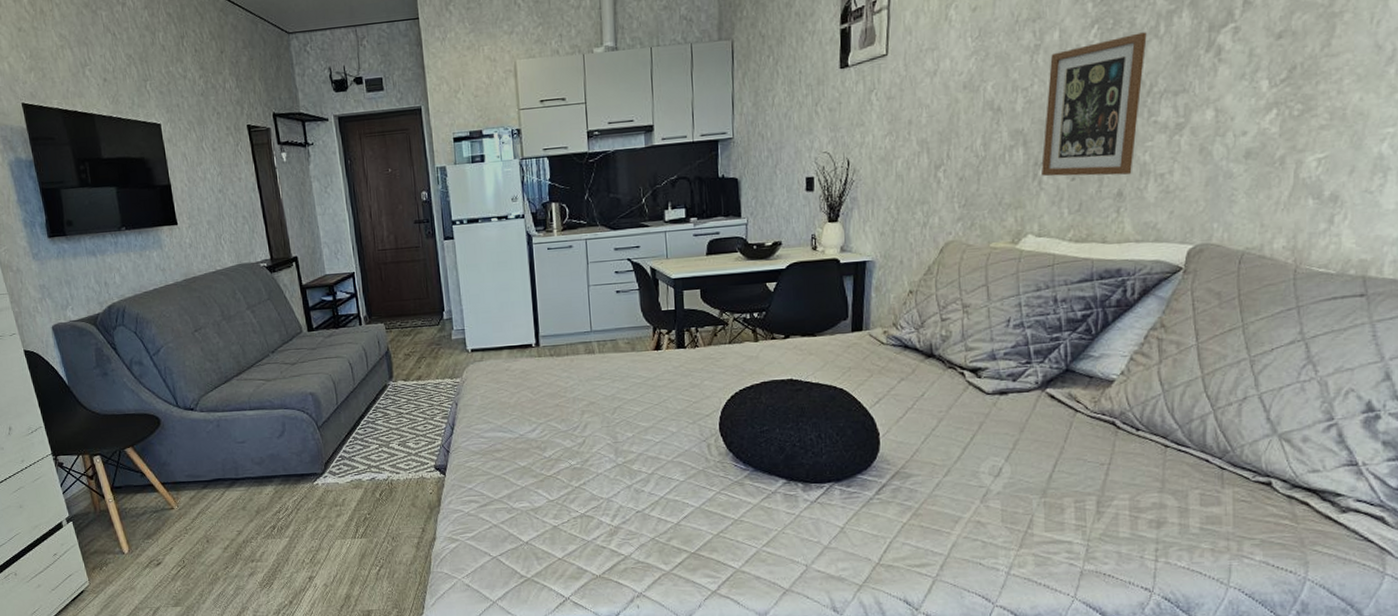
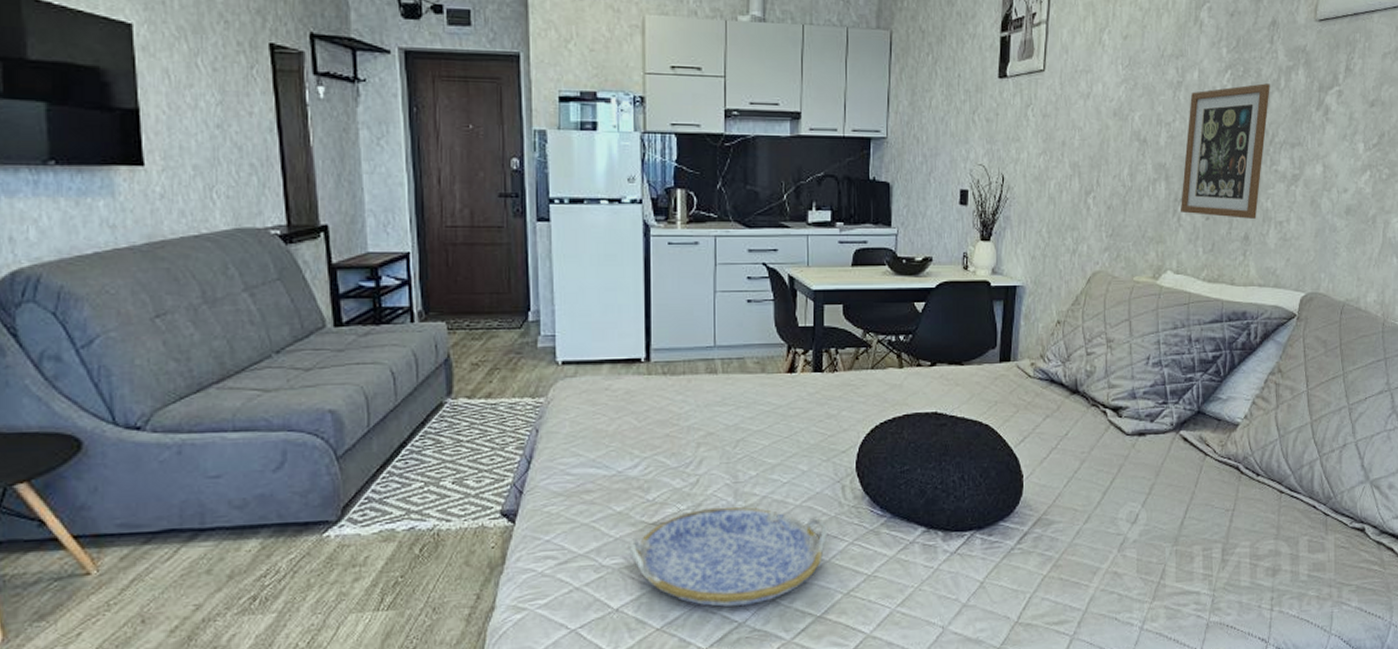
serving tray: none [531,462,697,543] -> present [627,506,827,607]

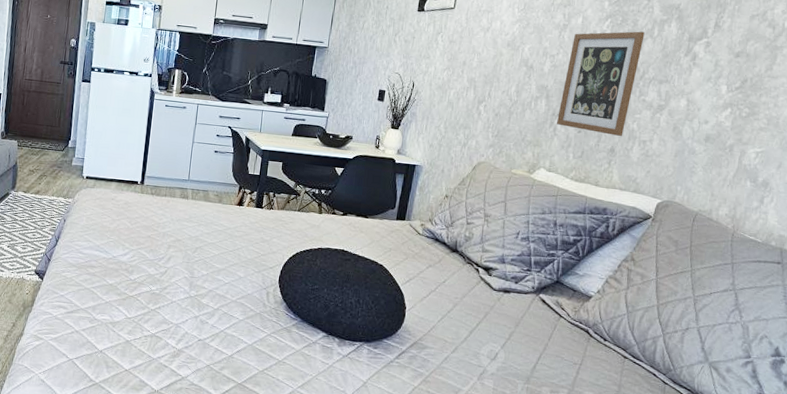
serving tray: present [627,506,827,607] -> none [113,292,253,366]

